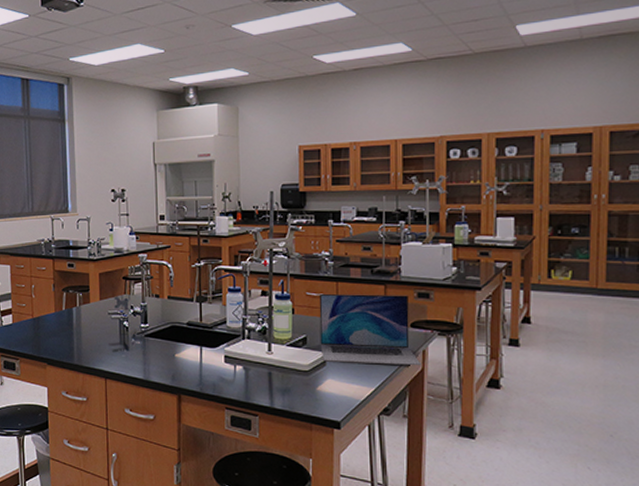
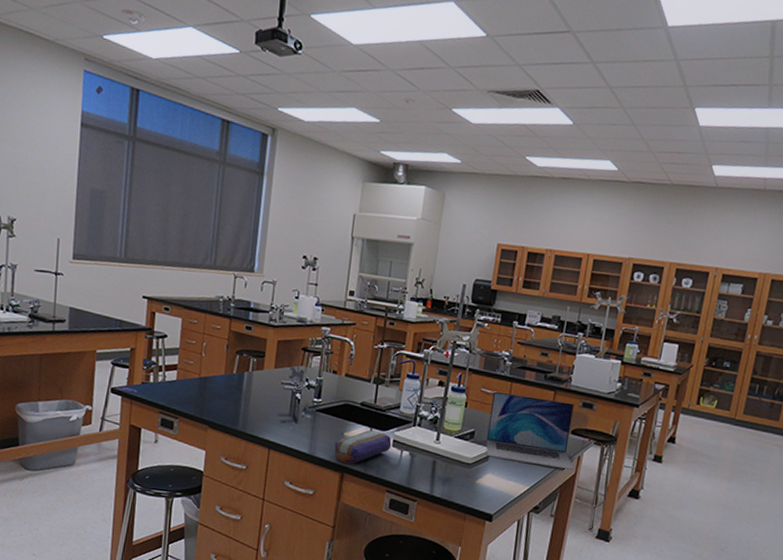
pencil case: none [167,348,224,385] -> present [334,430,392,465]

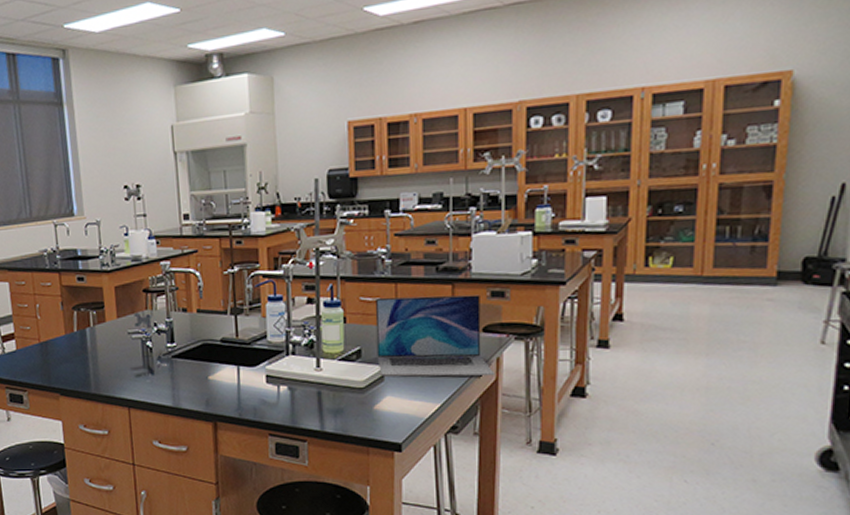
pencil case: present [334,430,392,465] -> none [200,368,265,412]

